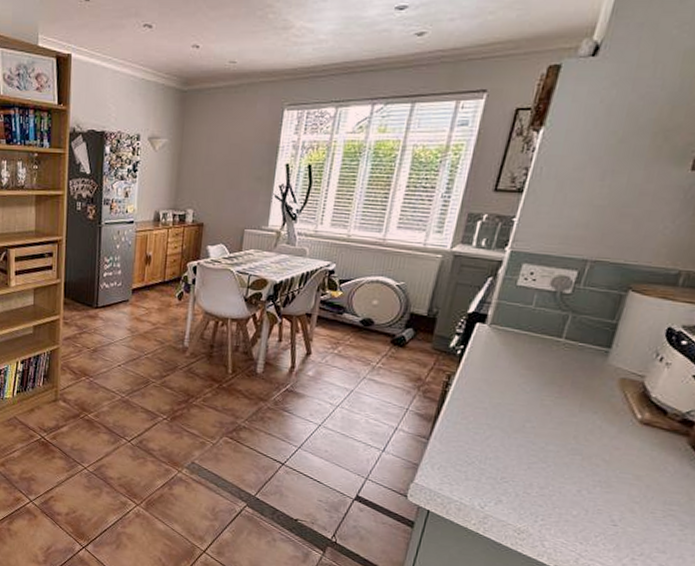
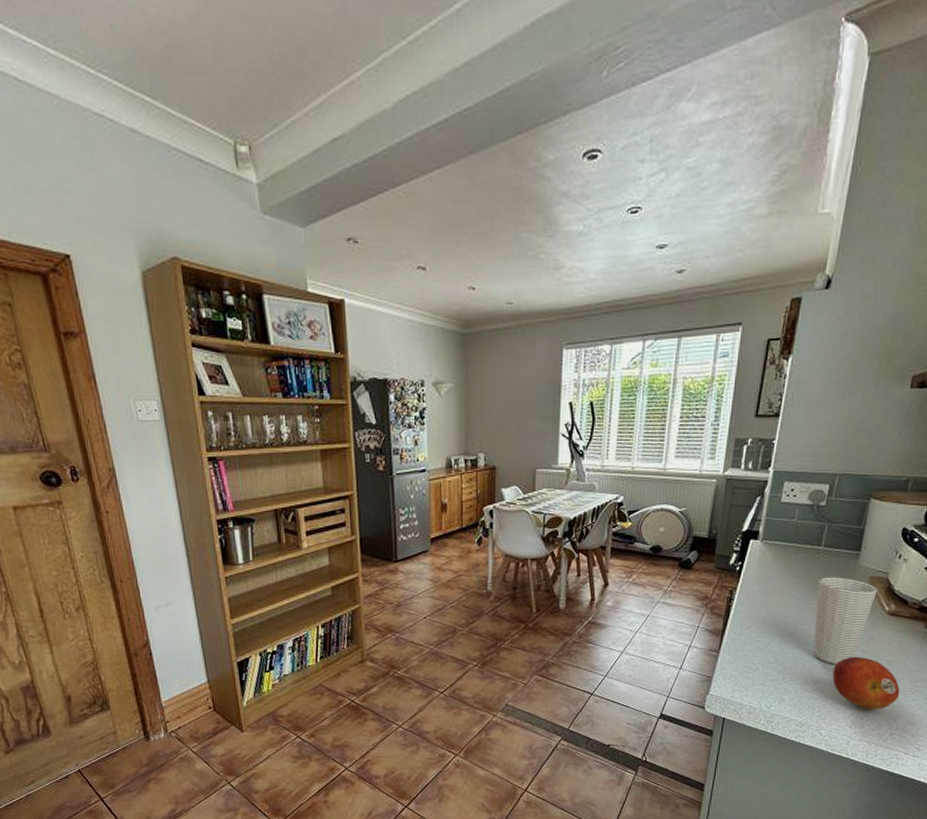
cup: none [541,372,629,472] -> present [813,577,877,665]
fruit: none [563,464,649,530] -> present [832,656,900,710]

